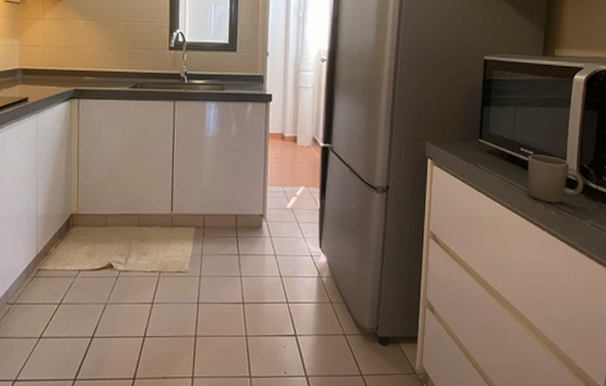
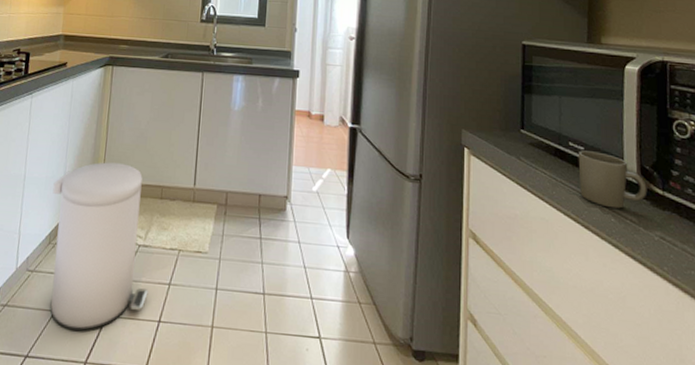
pedal bin: none [26,195,132,354] -> present [50,162,148,332]

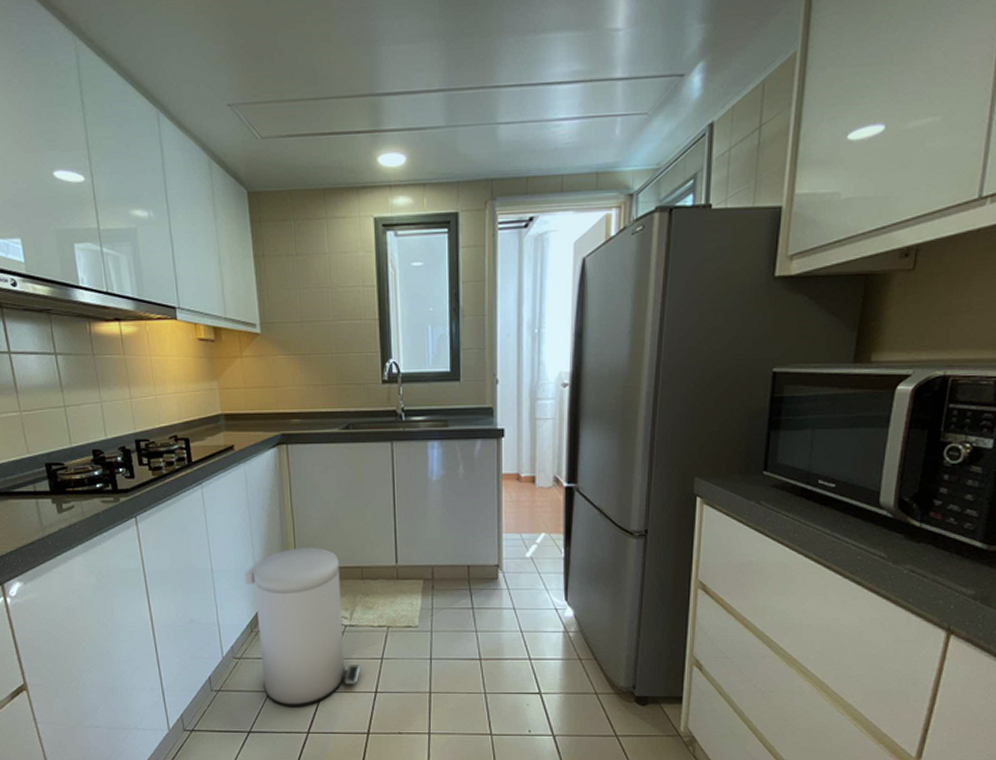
mug: present [578,150,647,209] -> none [826,487,903,546]

